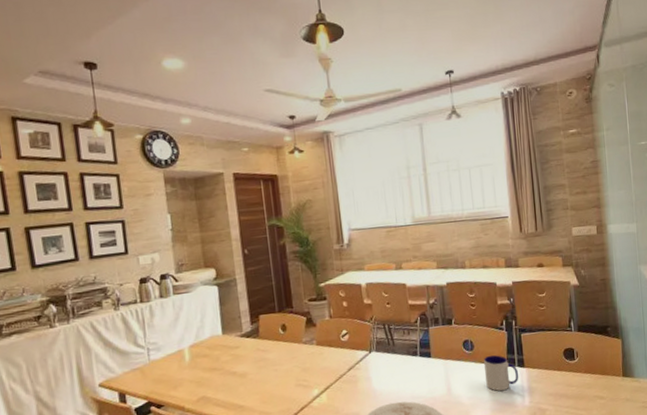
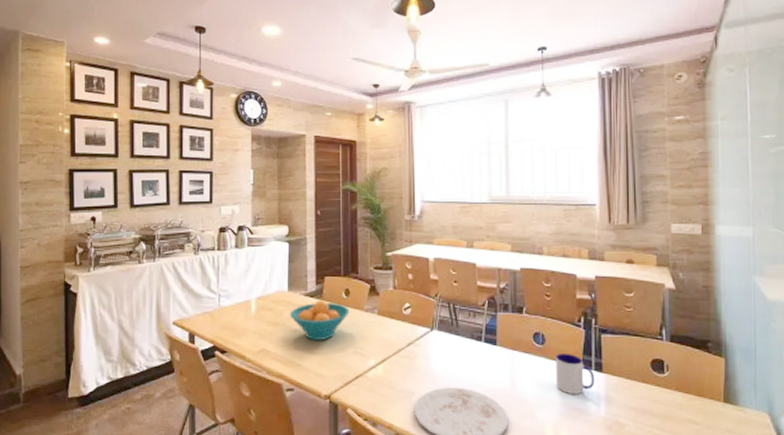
fruit bowl: none [226,339,288,380] -> present [289,300,350,340]

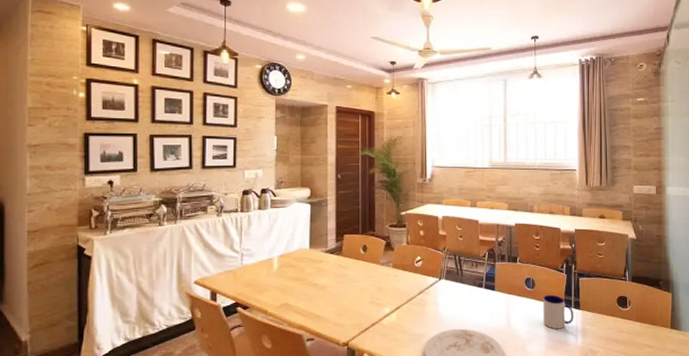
fruit bowl: present [289,300,350,340] -> none [310,256,367,293]

